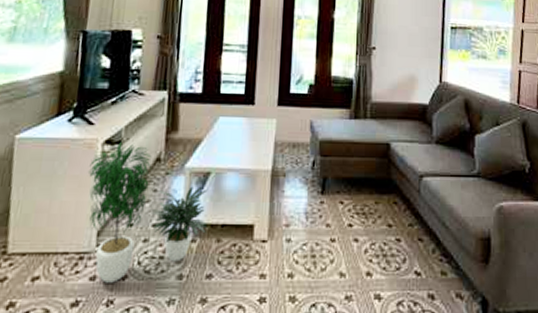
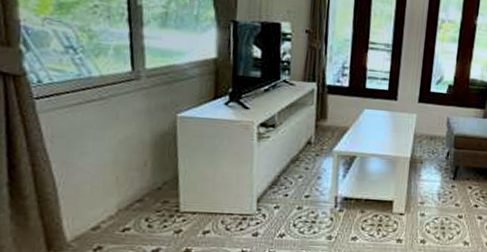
potted plant: present [87,141,208,283] -> none [245,125,354,239]

